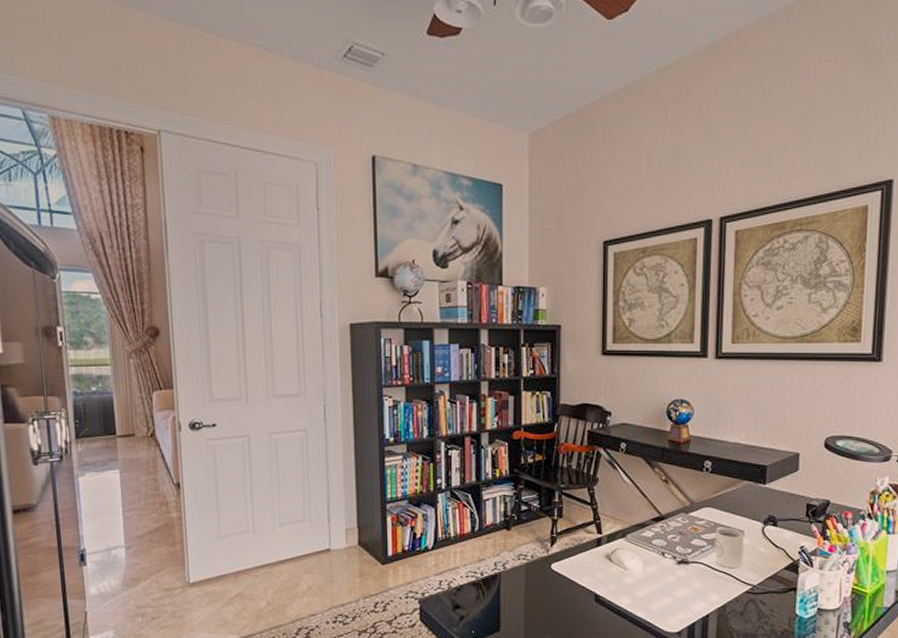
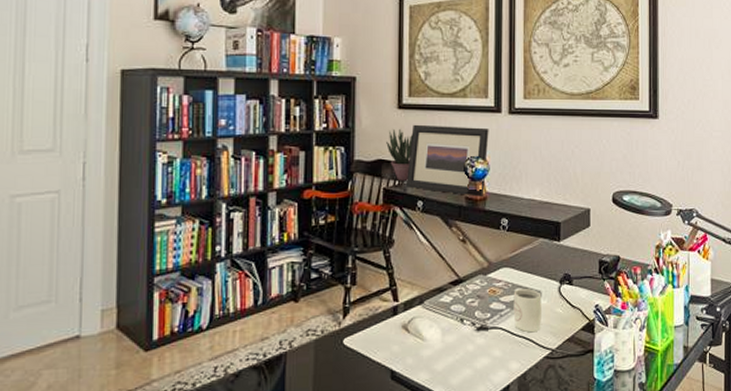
potted plant: none [591,374,617,424] -> present [386,128,413,181]
picture frame: none [610,370,694,439] -> present [406,124,489,197]

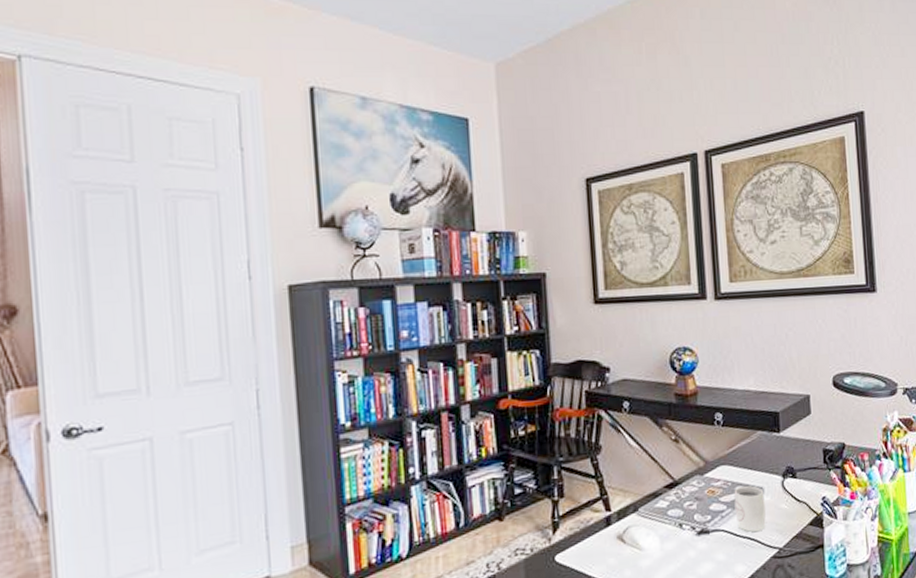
potted plant: present [386,128,413,181] -> none [584,325,613,382]
picture frame: present [406,124,489,197] -> none [609,317,695,392]

